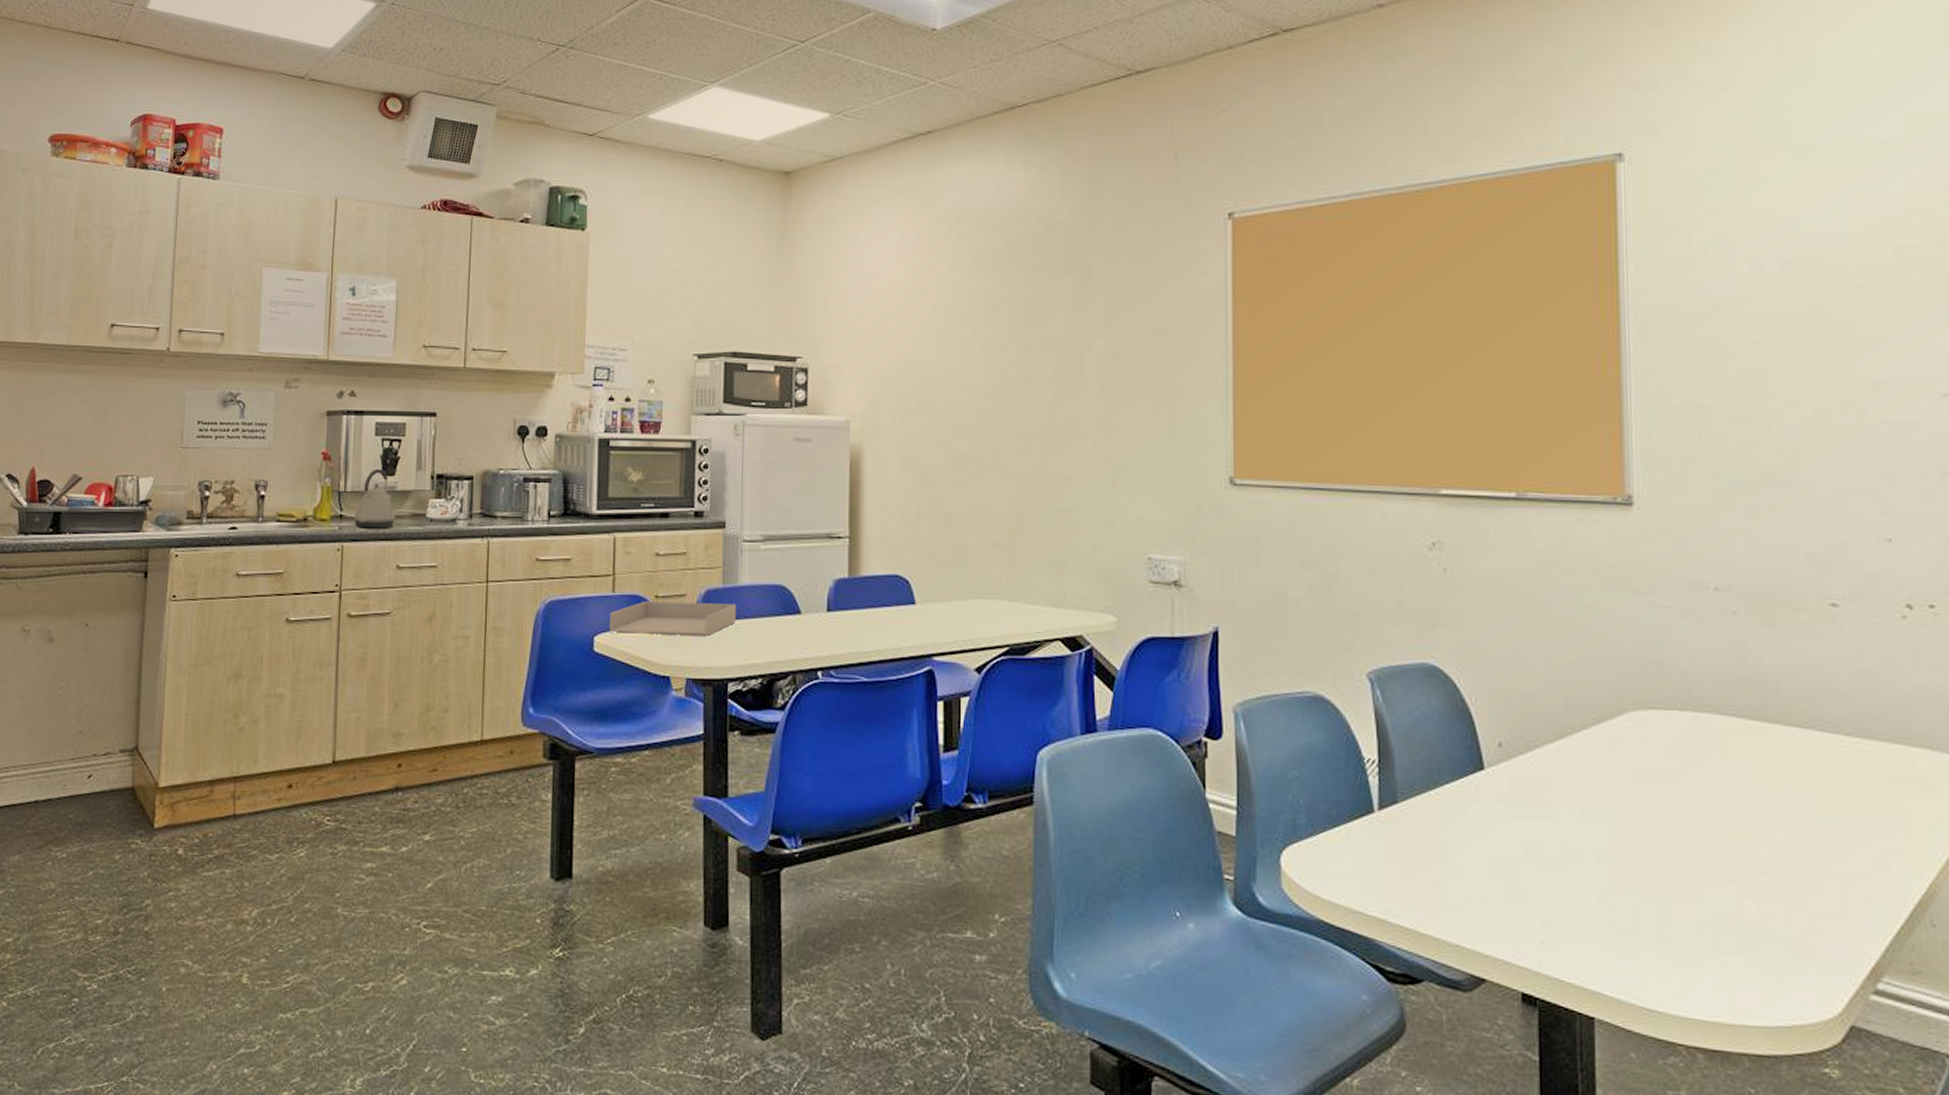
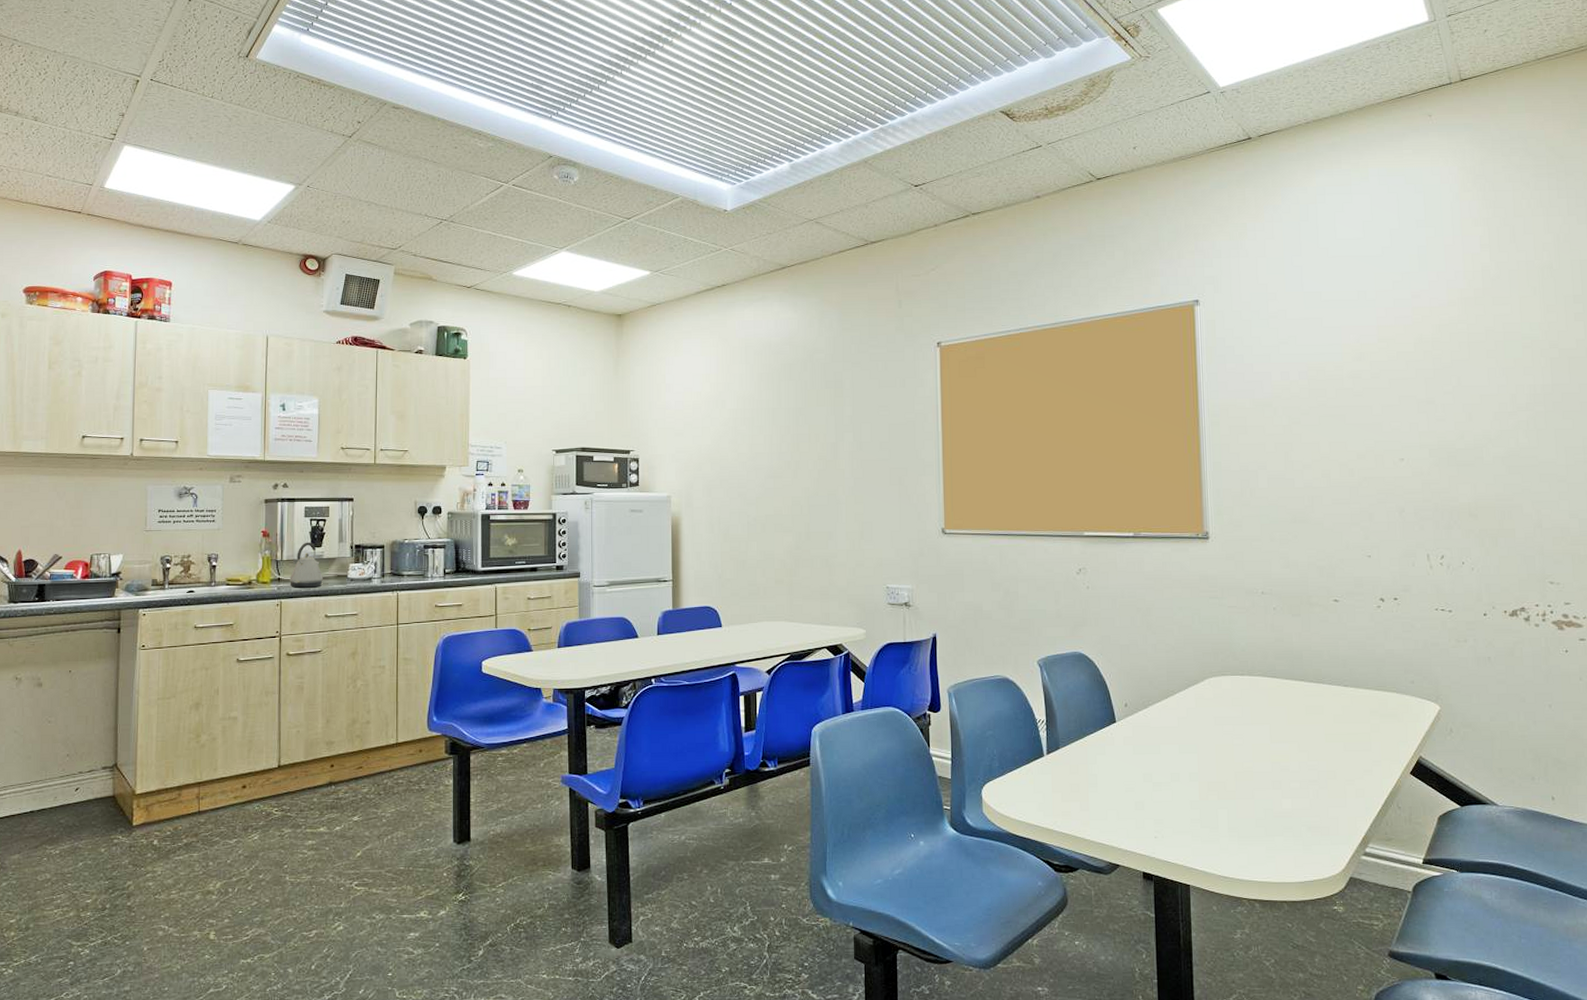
tray: present [610,601,737,636] -> none [494,633,590,658]

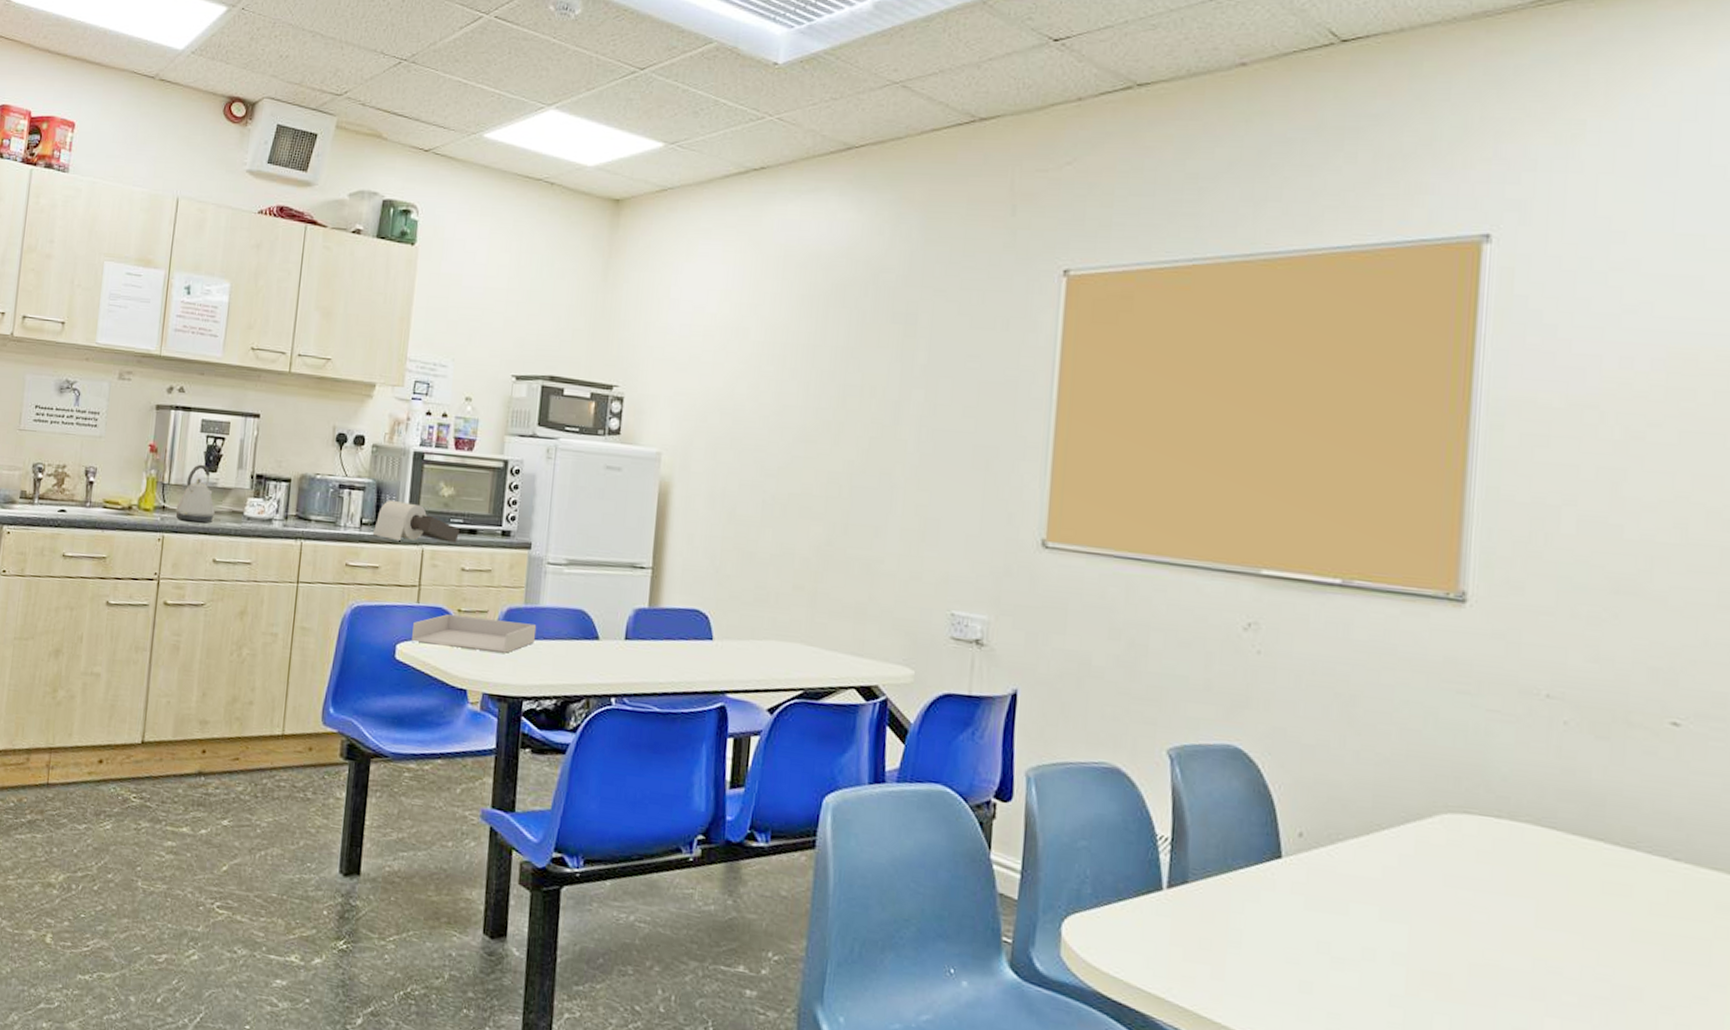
paper towel holder: none [454,552,523,583] -> present [372,499,459,543]
tray: none [494,633,590,658] -> present [412,614,537,653]

